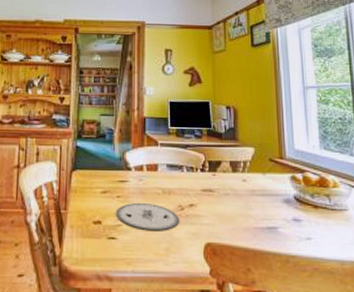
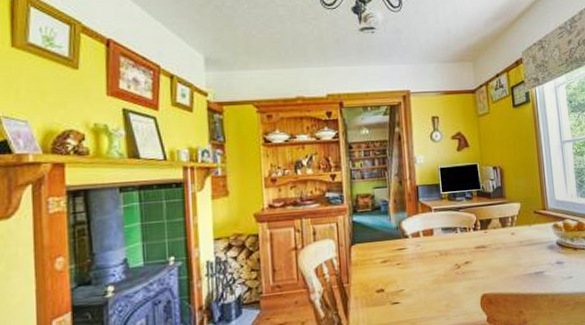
plate: present [116,202,180,231] -> none [398,266,458,291]

